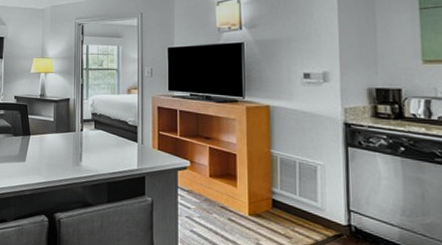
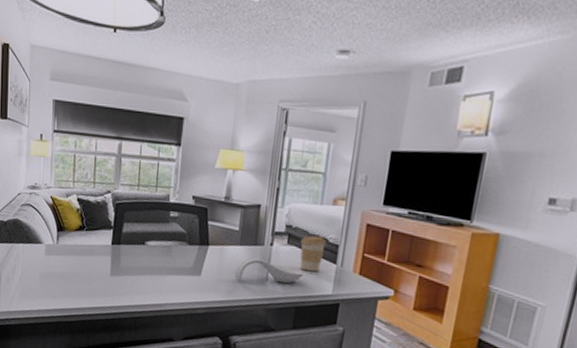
spoon rest: none [53,142,111,163] -> present [234,257,304,284]
coffee cup: none [105,120,126,151] -> present [300,235,326,272]

